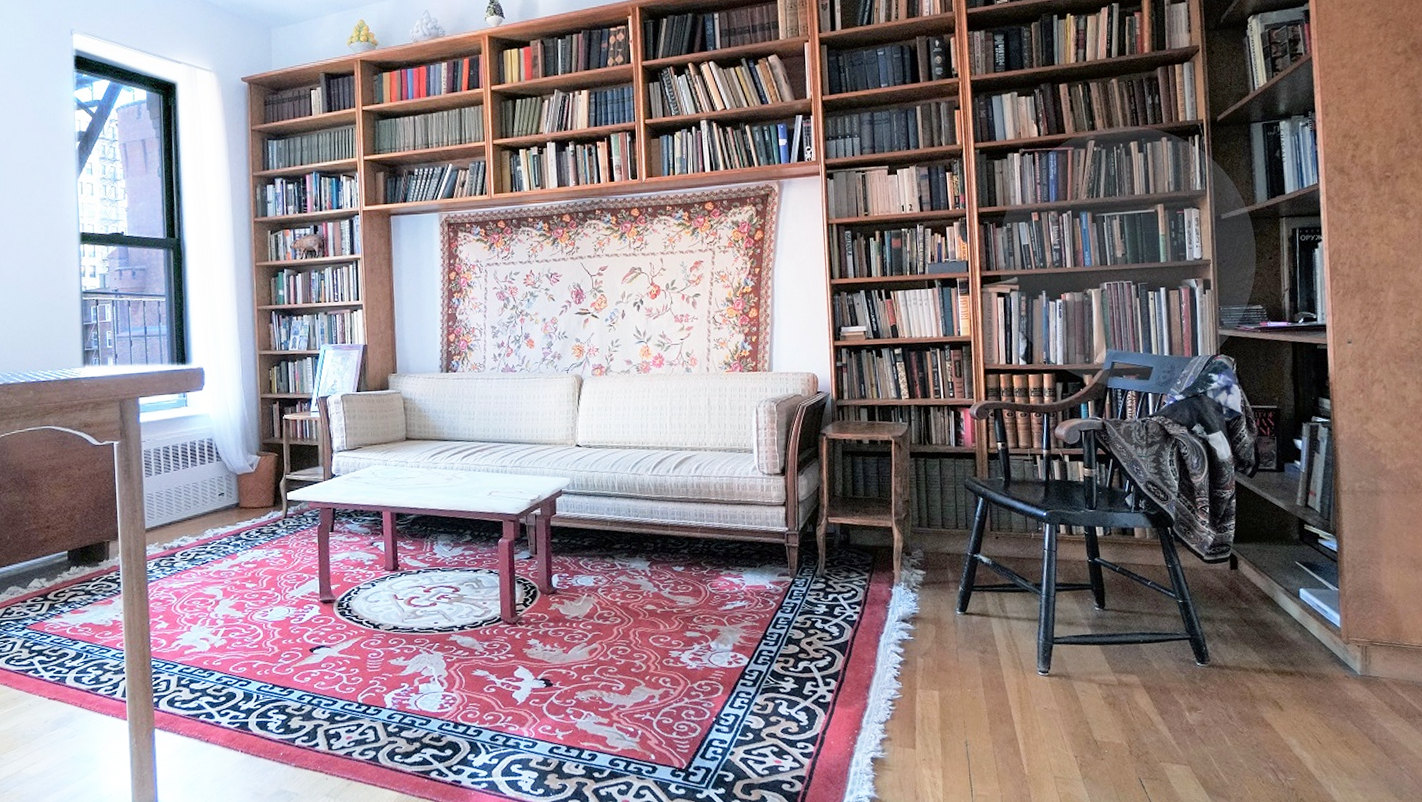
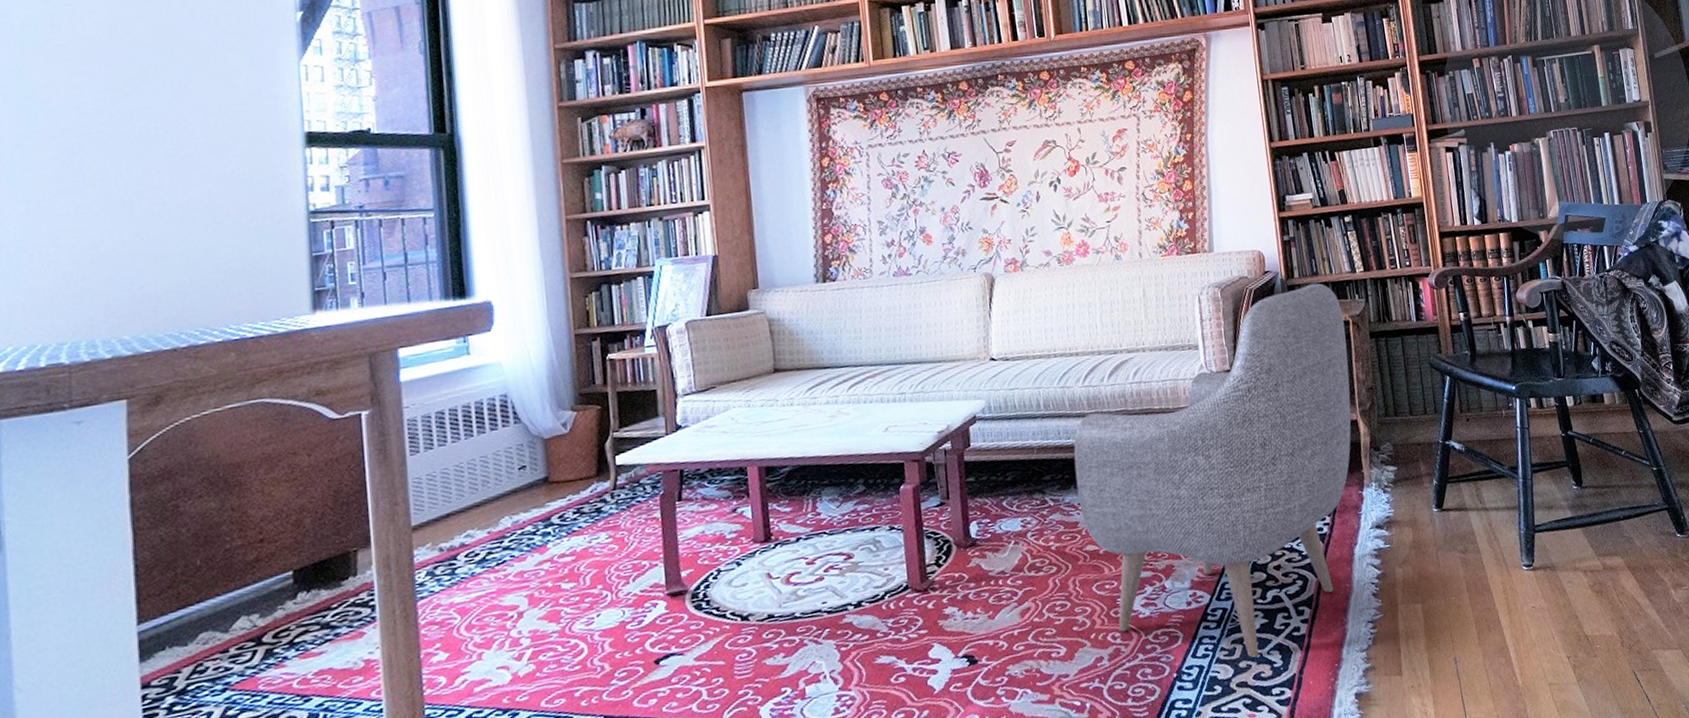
armchair: none [640,405,888,715] -> present [1073,283,1351,658]

